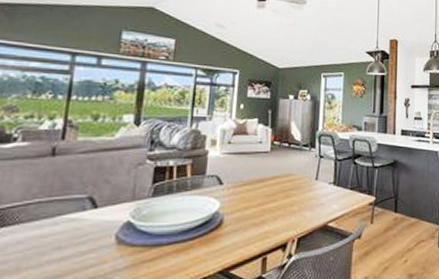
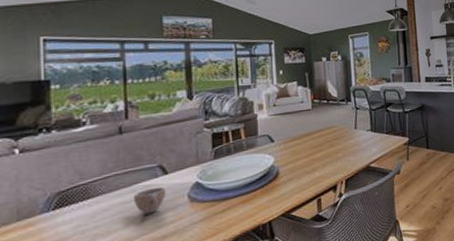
cup: none [52,222,93,253] -> present [133,187,167,215]

